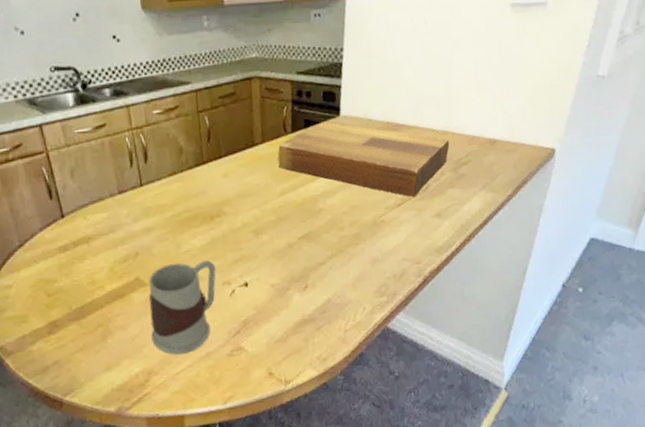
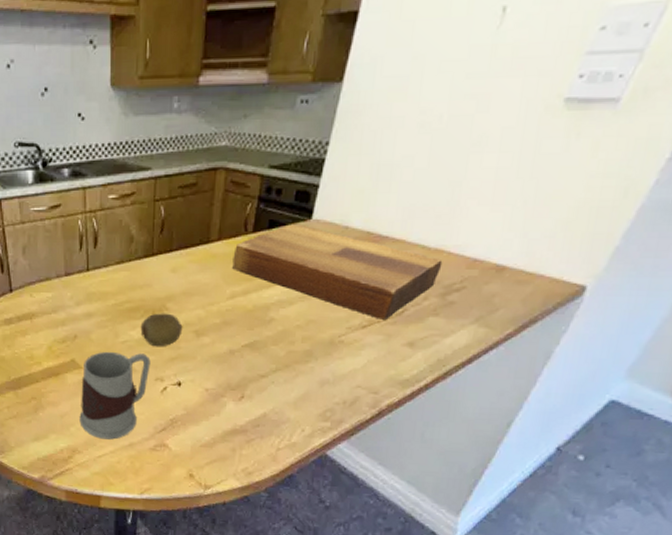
fruit: none [201,217,242,252] -> present [140,313,183,347]

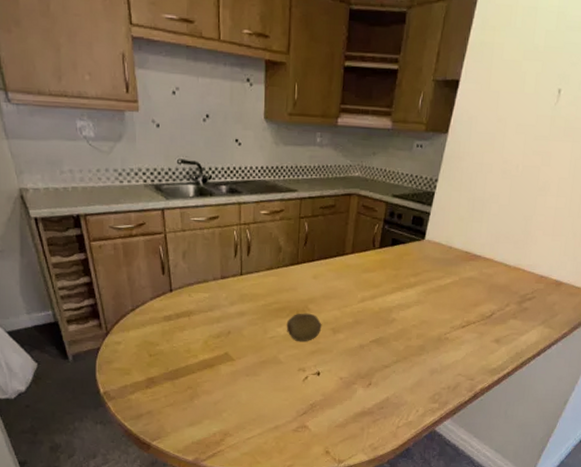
mug: present [79,351,151,440] -> none [231,345,295,423]
cutting board: present [232,224,443,320] -> none [363,243,519,321]

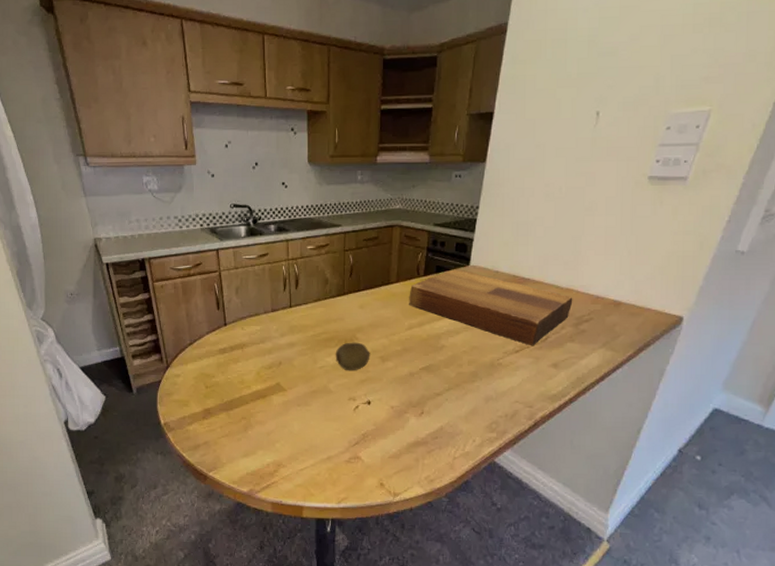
cutting board: none [363,243,519,321] -> present [409,269,573,345]

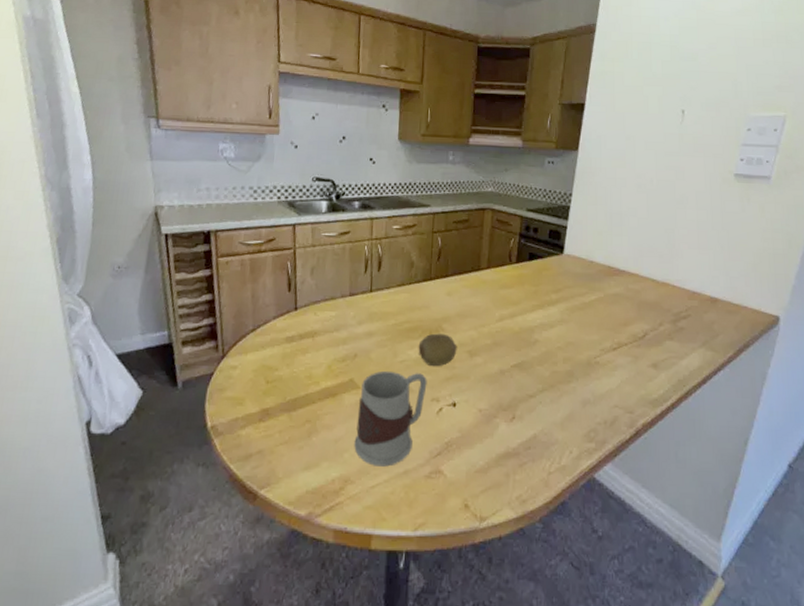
mug: none [284,375,344,454] -> present [354,370,427,467]
cutting board: present [409,269,573,345] -> none [500,257,670,343]

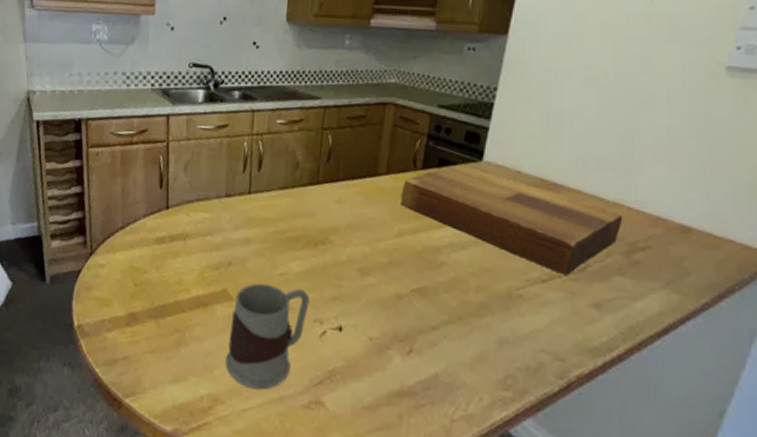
fruit: present [418,333,457,367] -> none [300,245,347,284]
cutting board: none [500,257,670,343] -> present [400,164,623,275]

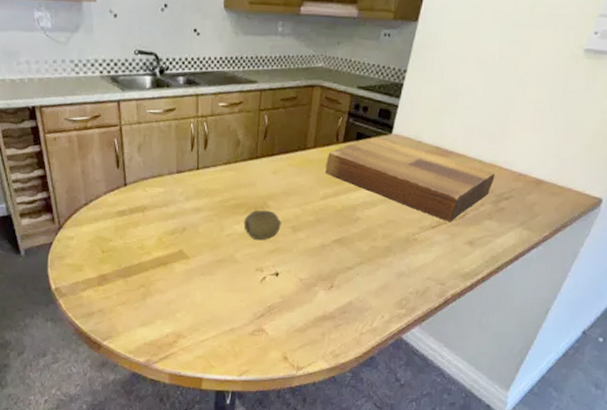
mug: present [225,283,310,390] -> none [185,243,252,325]
fruit: none [300,245,347,284] -> present [243,210,281,241]

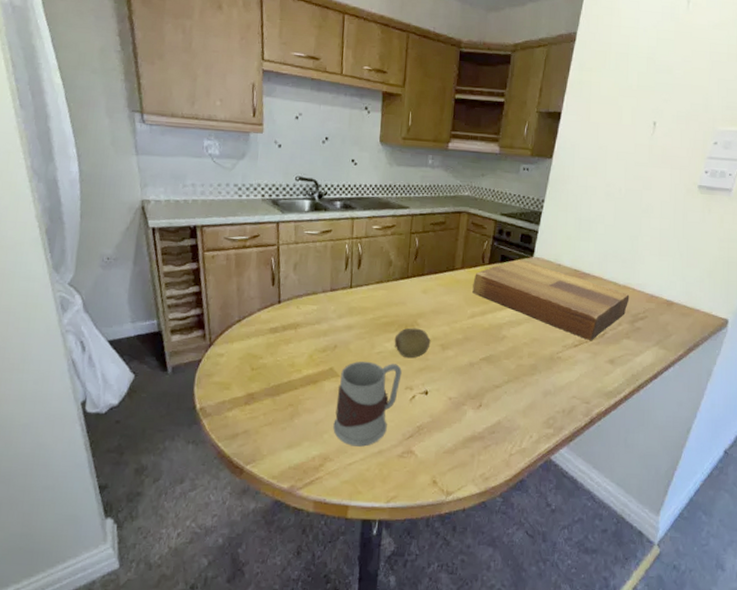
mug: none [185,243,252,325] -> present [333,361,402,447]

